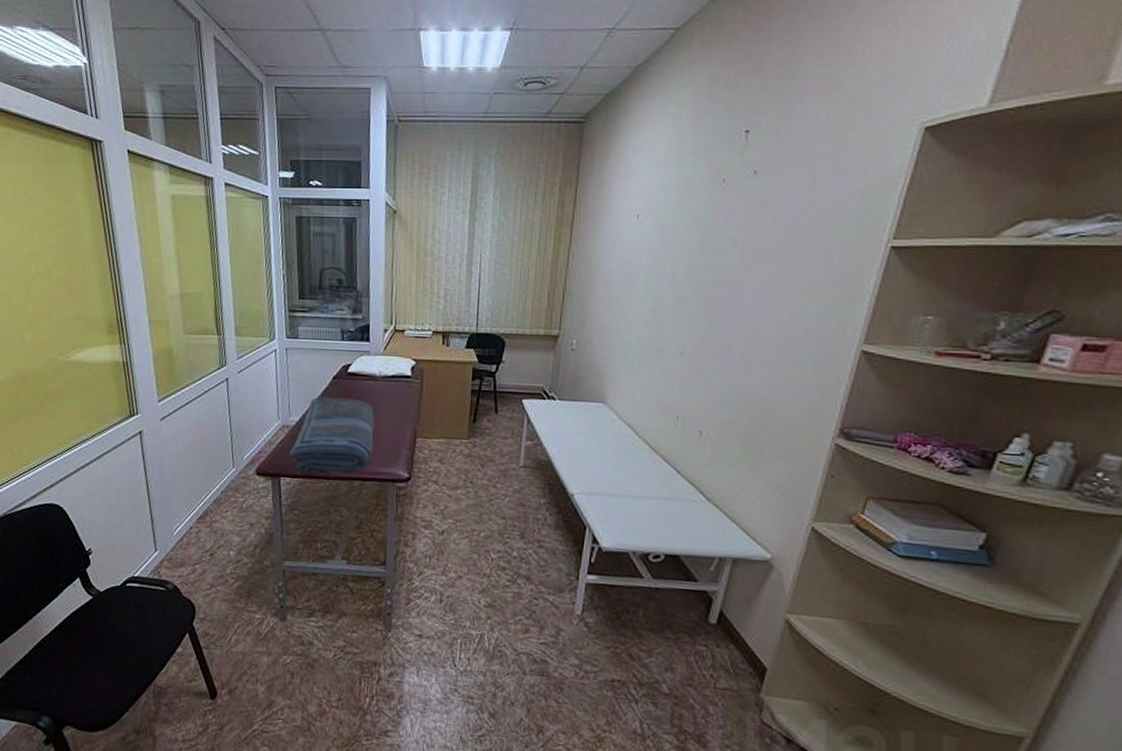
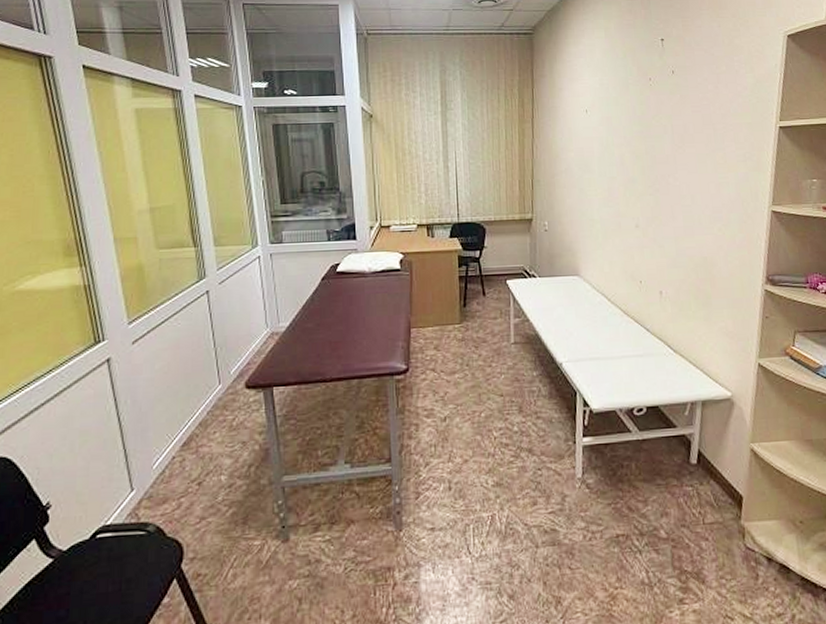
towel: present [289,397,375,472] -> none [281,297,369,379]

